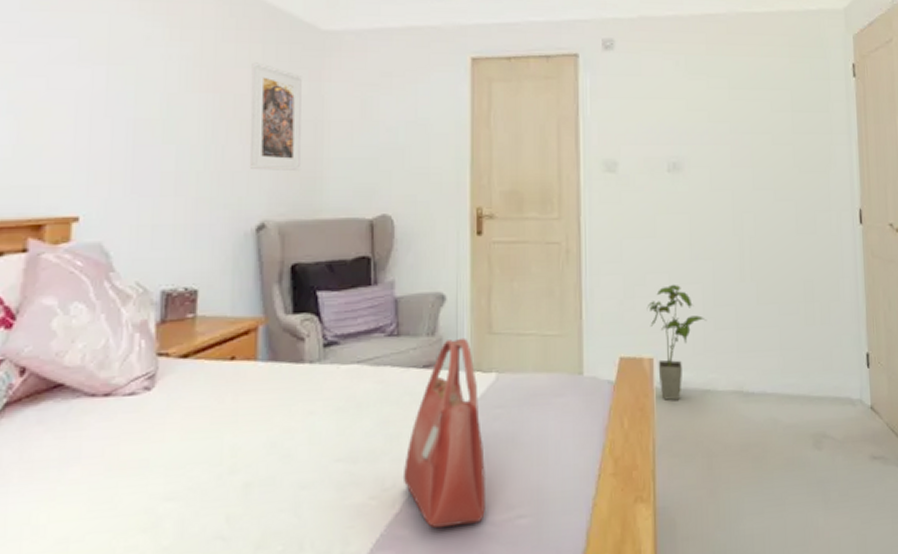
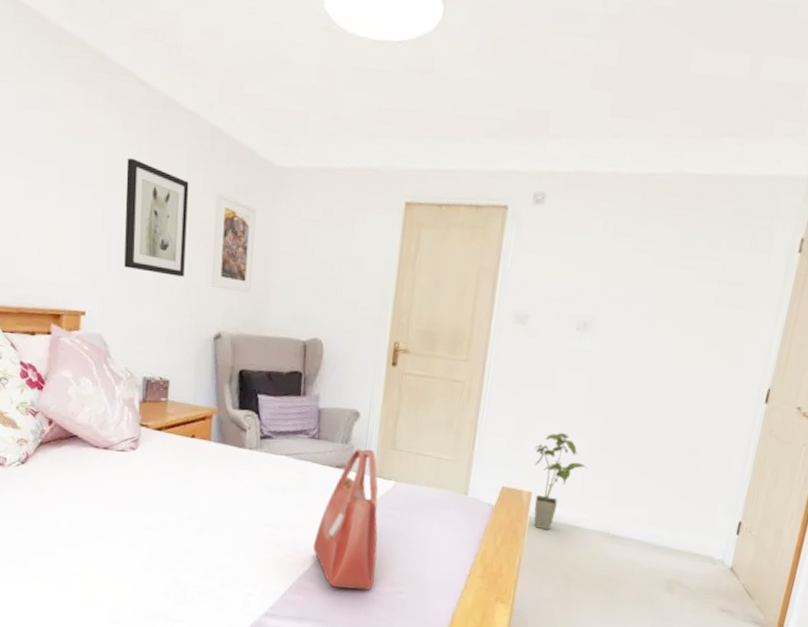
wall art: none [134,31,217,161] -> present [124,157,189,277]

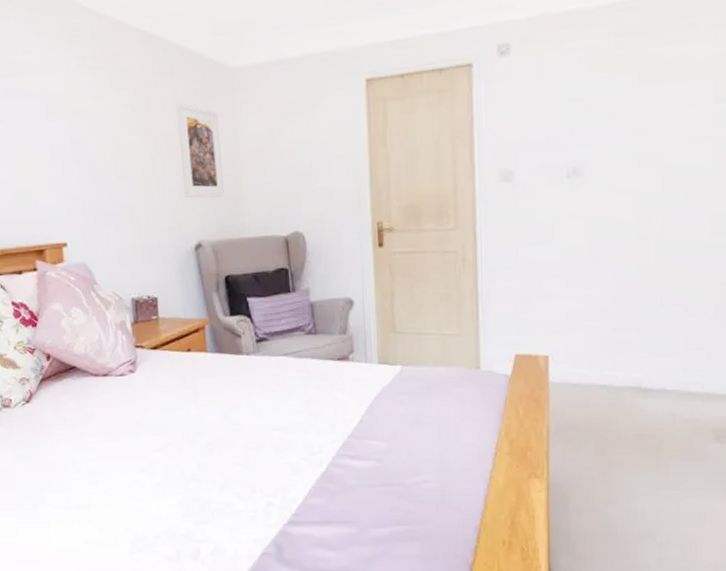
wall art: present [124,157,189,277] -> none [85,85,157,194]
handbag: present [313,449,378,590] -> none [326,336,396,486]
house plant: present [533,432,588,531] -> none [542,287,605,394]

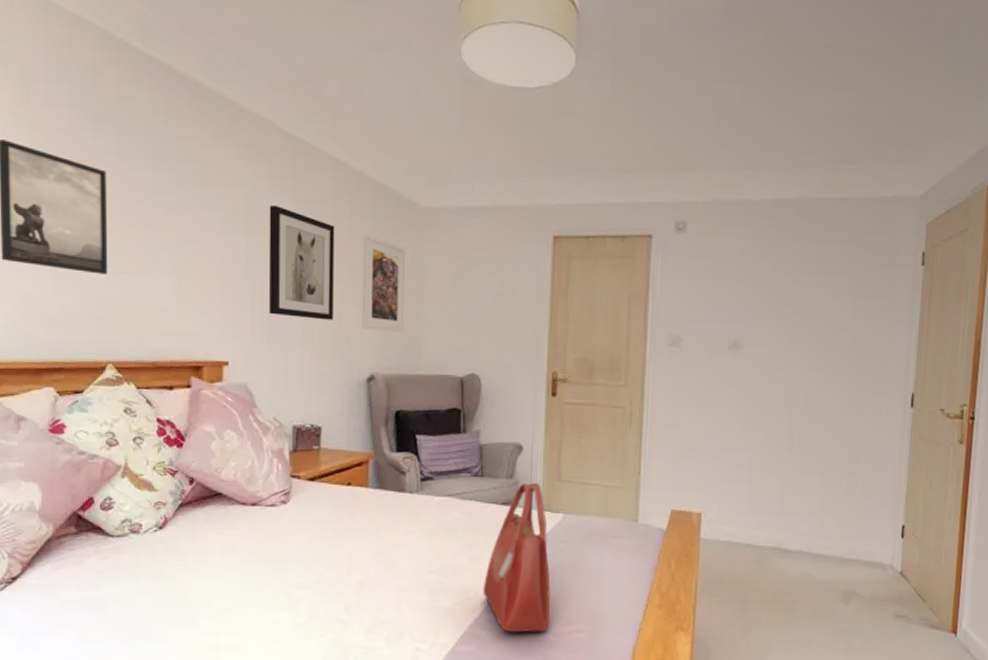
wall art: none [85,85,157,194] -> present [268,204,335,320]
handbag: none [326,336,396,486] -> present [482,482,551,633]

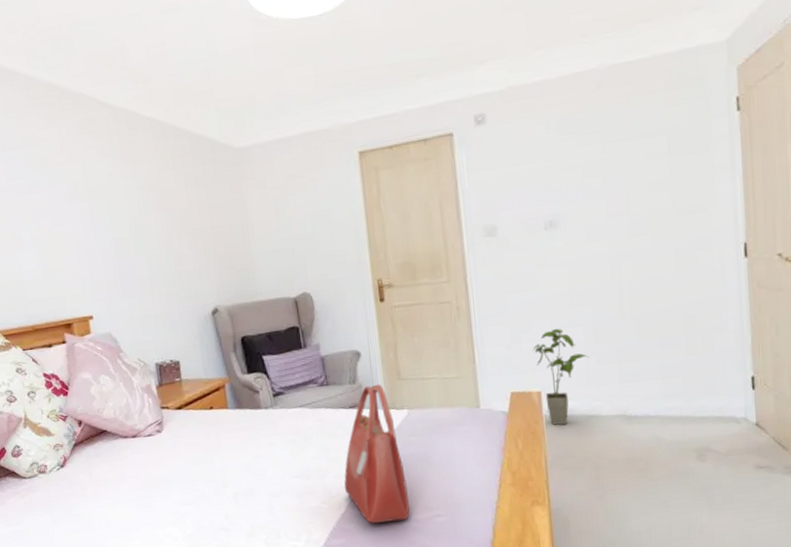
wall art: present [268,204,335,320] -> none [103,170,174,269]
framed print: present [362,235,405,333] -> none [187,182,237,268]
house plant: none [699,450,754,551] -> present [532,328,589,426]

